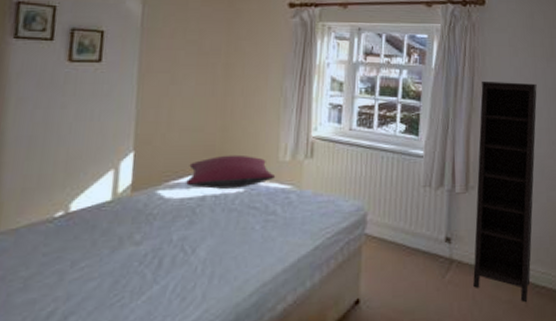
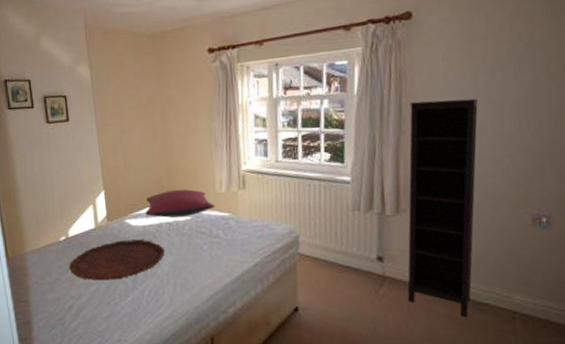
tray: none [60,216,204,273] -> present [69,239,165,281]

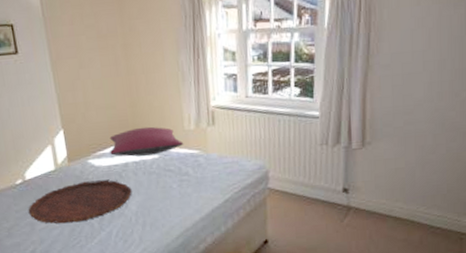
bookcase: present [408,98,478,317] -> none [370,33,441,240]

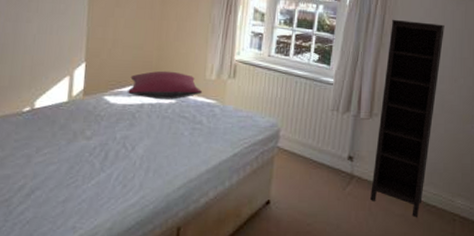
tray: present [28,180,132,224] -> none [28,117,142,160]
bookcase: none [370,33,441,240] -> present [370,19,445,217]

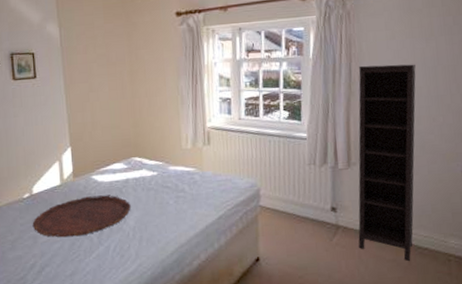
tray: none [28,117,142,160] -> present [32,195,131,238]
pillow: present [128,70,203,99] -> none [112,145,181,173]

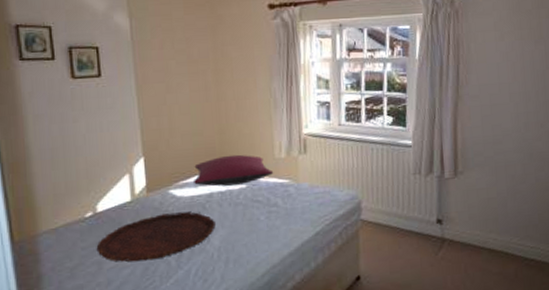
pillow: none [112,145,181,173] -> present [194,154,274,186]
bookcase: present [358,64,416,261] -> none [464,67,525,273]

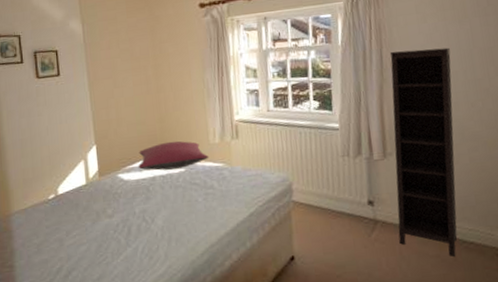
tray: present [96,212,216,262] -> none [58,194,159,240]
bookcase: none [464,67,525,273] -> present [390,47,458,256]

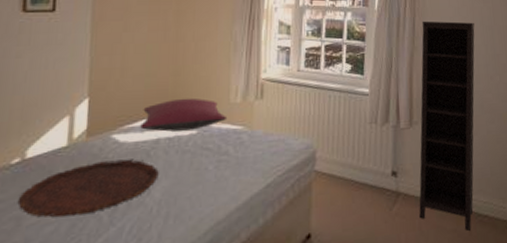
tray: none [58,194,159,240] -> present [17,159,159,218]

